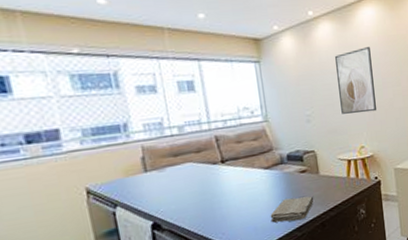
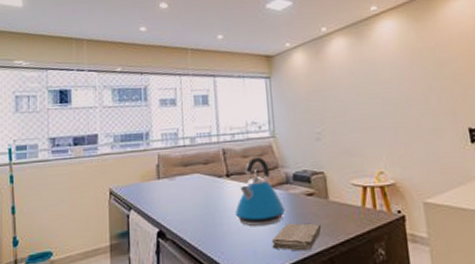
kettle: none [233,140,281,206] -> present [235,156,286,226]
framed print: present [335,47,376,114] -> none [349,61,399,133]

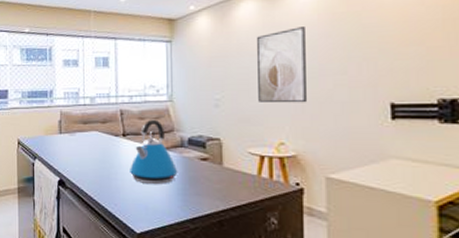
washcloth: present [271,223,321,251] -> none [163,185,212,212]
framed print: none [349,61,399,133] -> present [257,27,306,103]

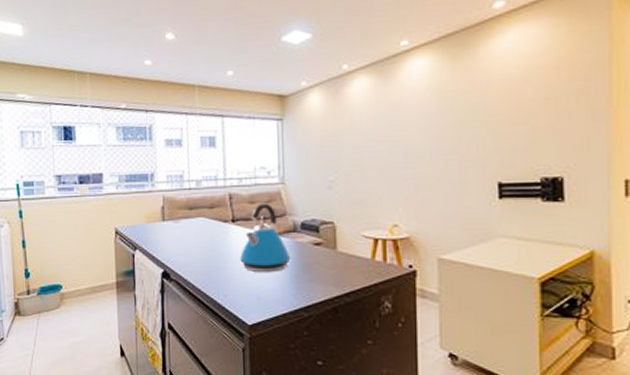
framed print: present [257,27,306,103] -> none [370,105,419,184]

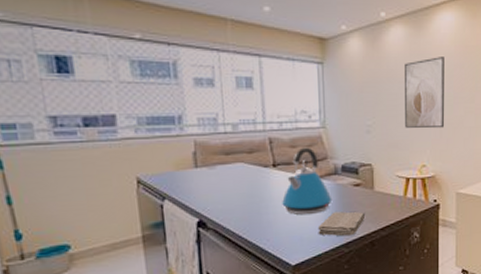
washcloth: none [275,272,326,299] -> present [317,211,364,237]
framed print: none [370,105,419,184] -> present [405,57,444,129]

